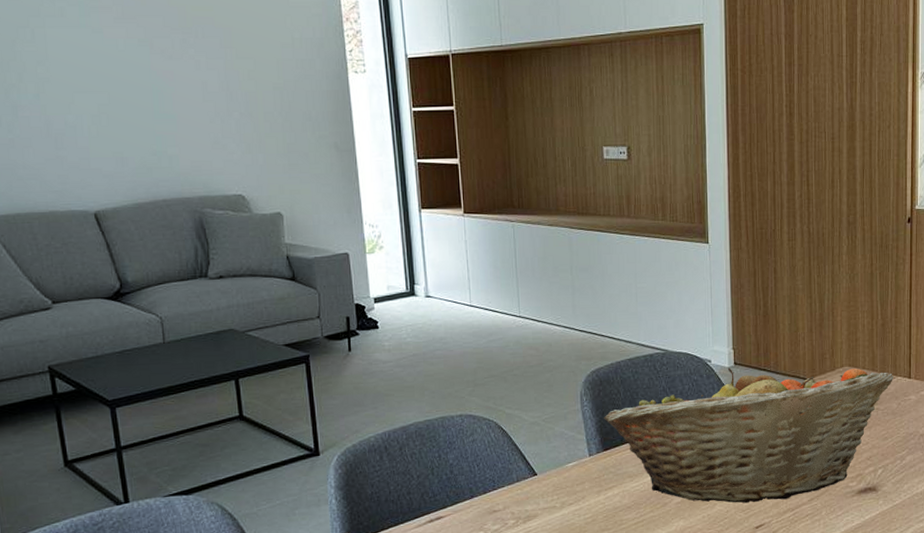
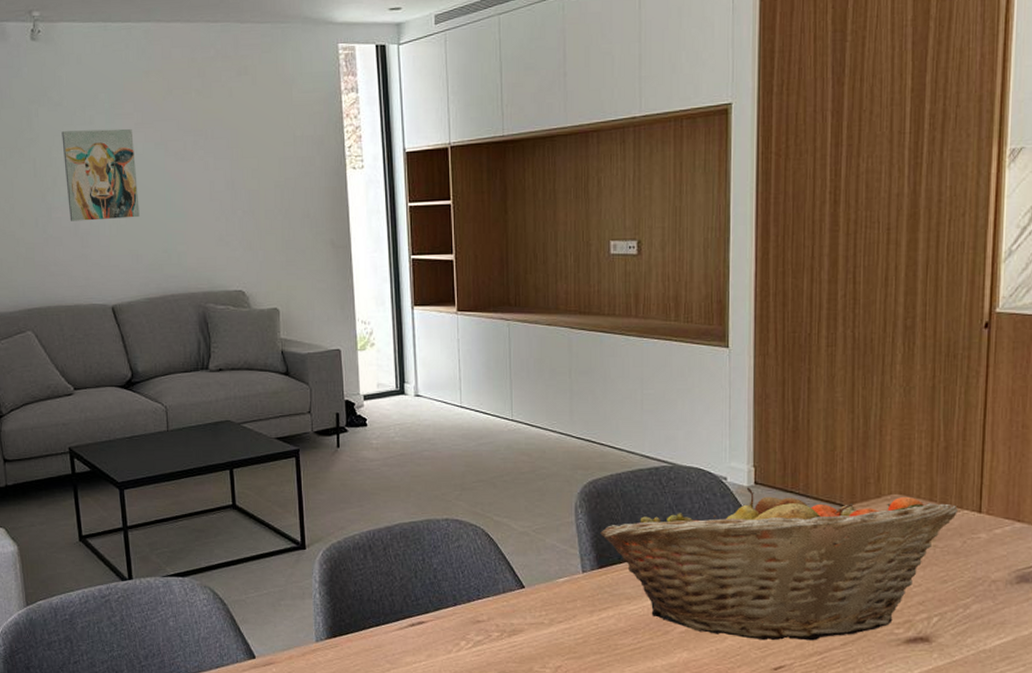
wall art: none [27,23,123,121] -> present [61,128,140,221]

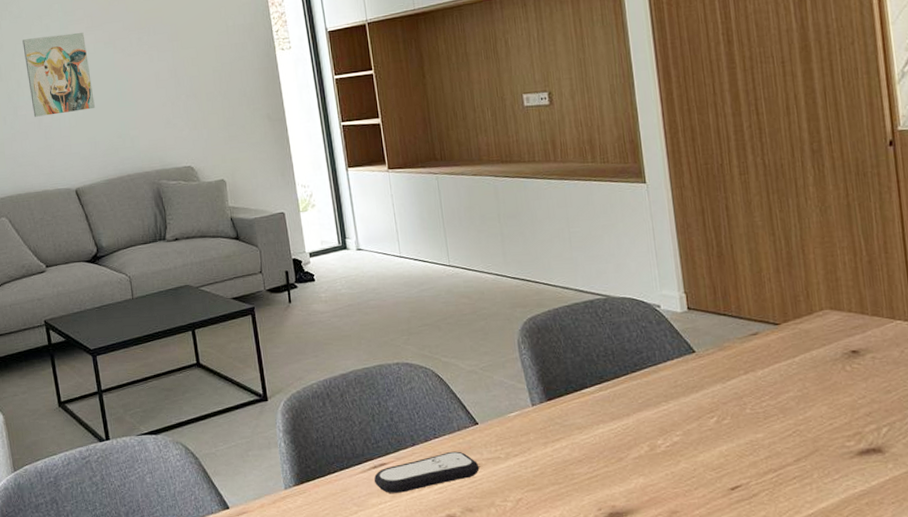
remote control: none [410,614,521,653] -> present [374,451,480,493]
fruit basket: present [600,487,958,641] -> none [545,311,891,462]

